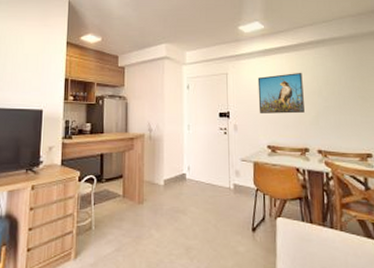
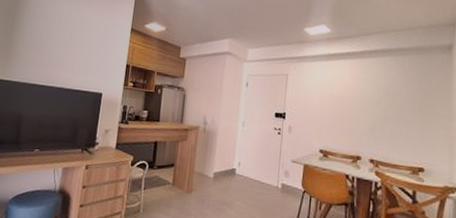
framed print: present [257,72,305,114] -> none [315,80,364,122]

